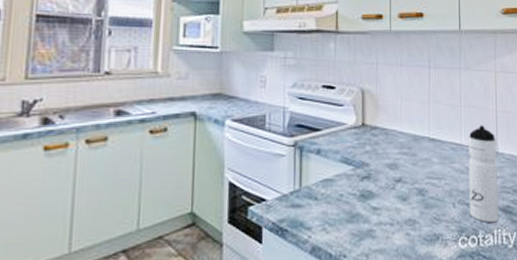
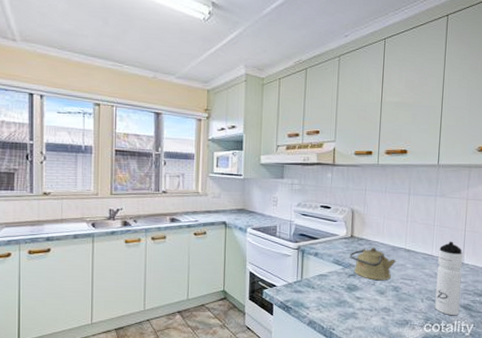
kettle: none [362,137,419,183] -> present [350,247,396,281]

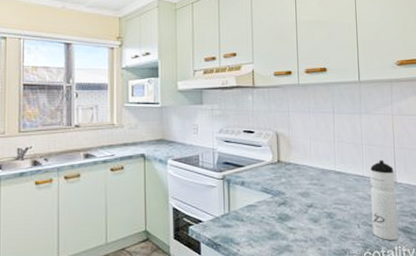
kettle: present [350,247,396,281] -> none [278,171,327,208]

